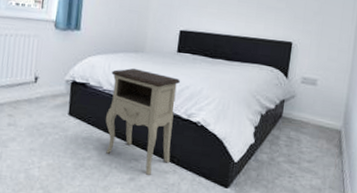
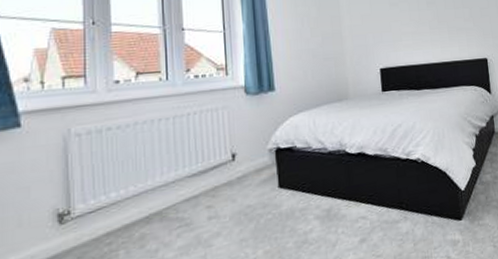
nightstand: present [105,68,181,175] -> none [318,118,398,231]

